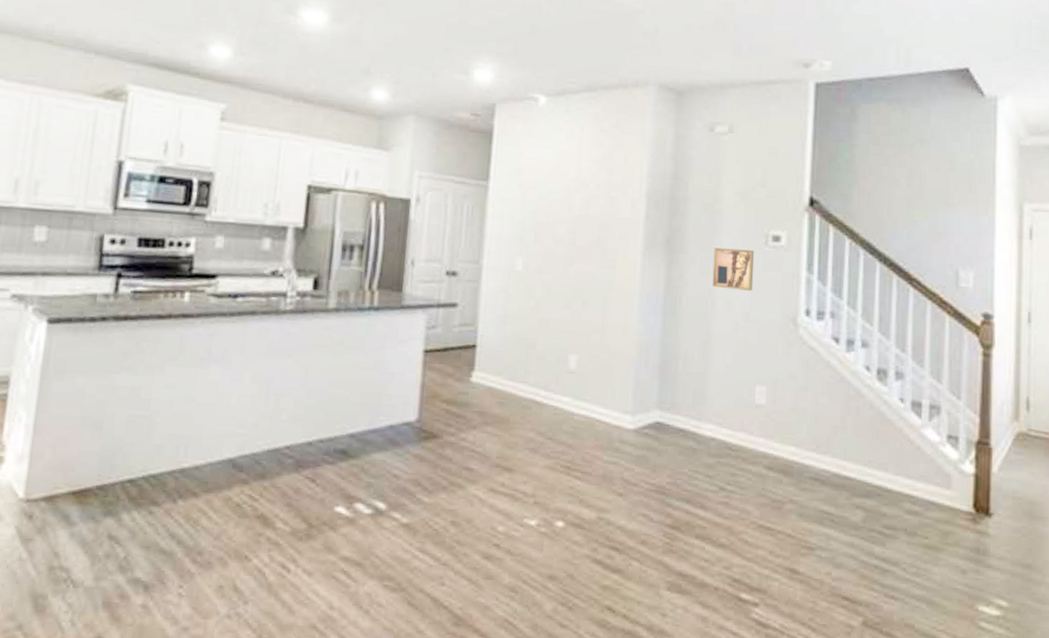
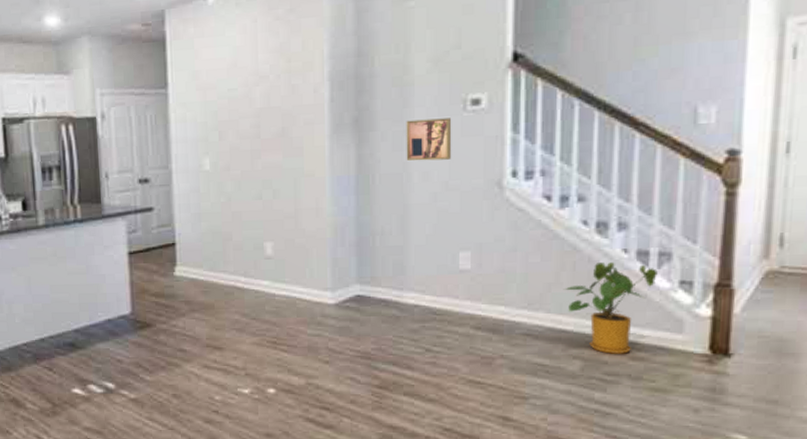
house plant: none [848,410,929,507] -> present [563,262,658,354]

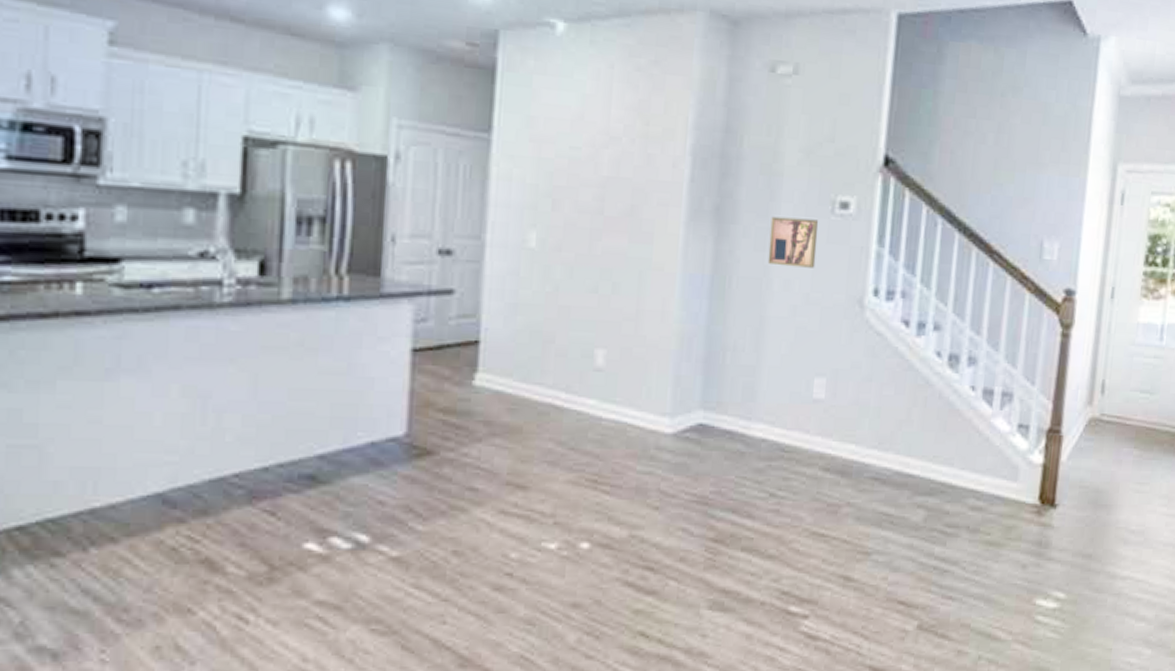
house plant: present [563,262,658,354] -> none [913,400,1000,503]

